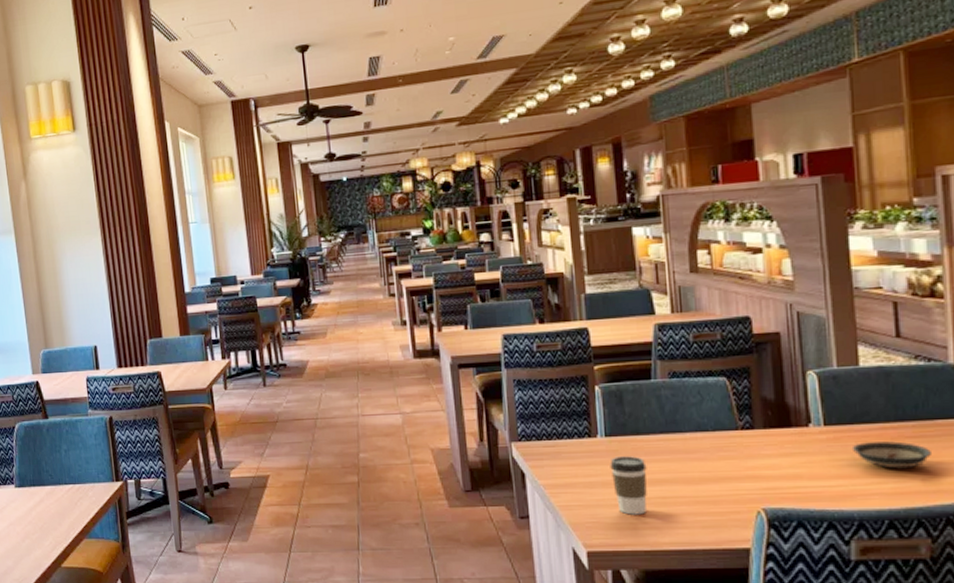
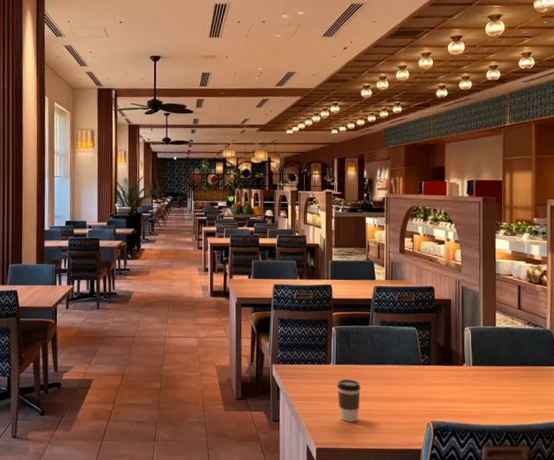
saucer: present [851,441,931,469] -> none [487,379,533,398]

